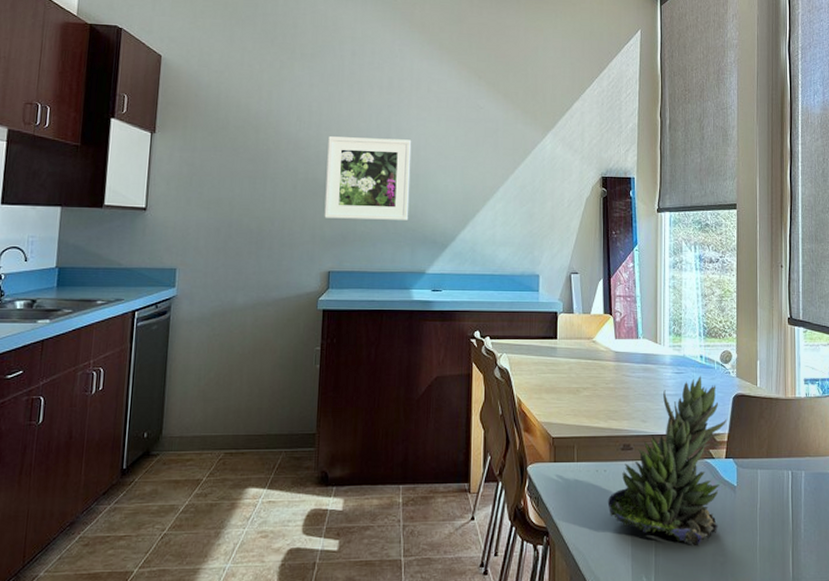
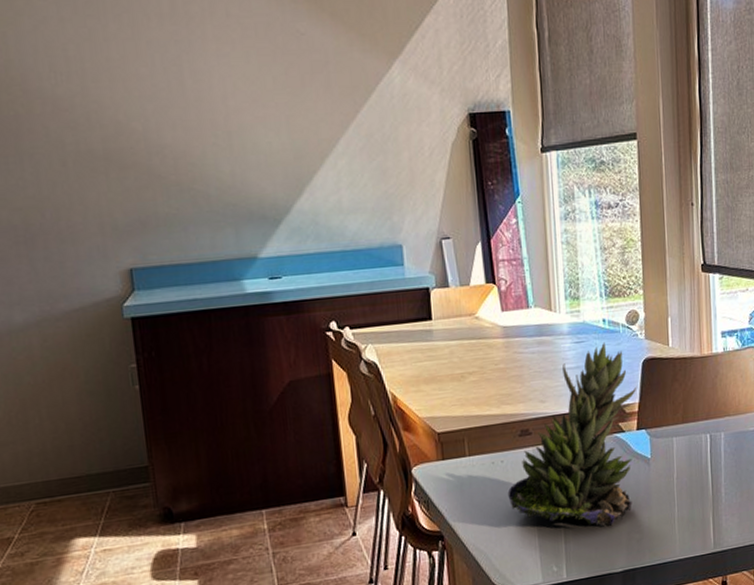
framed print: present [324,136,412,220] -> none [99,85,226,201]

